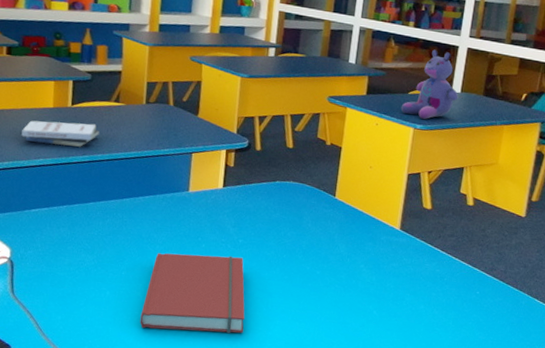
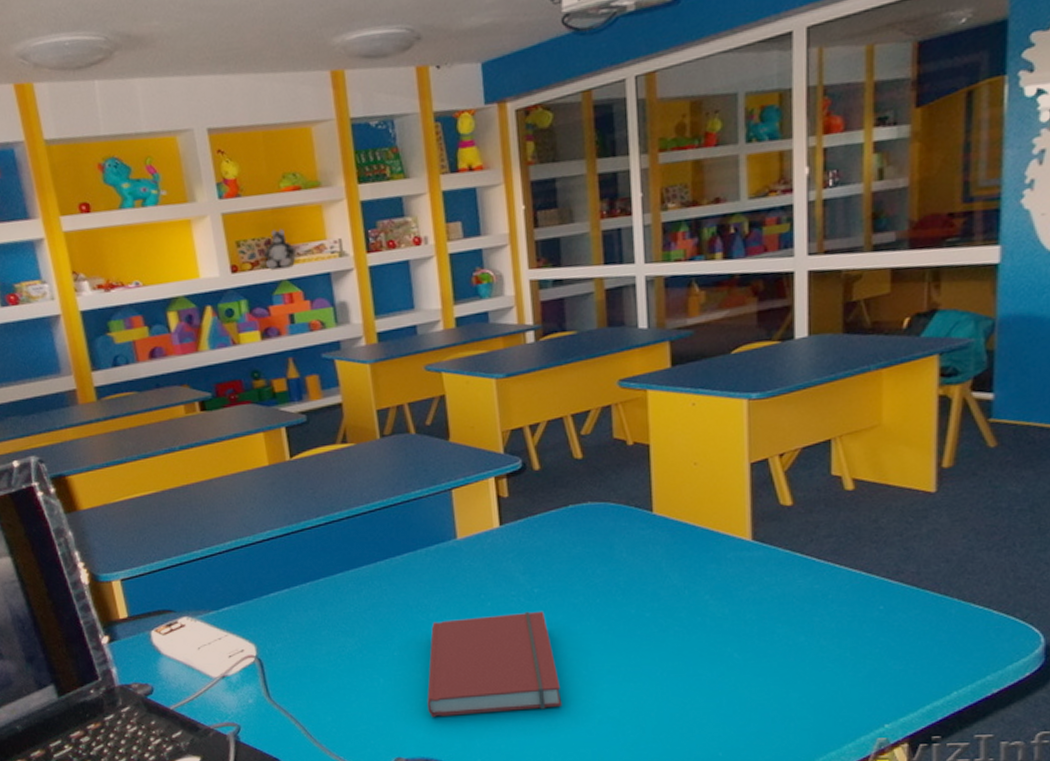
books: present [21,120,100,147] -> none [238,475,331,512]
toy: present [400,49,459,119] -> none [723,283,806,384]

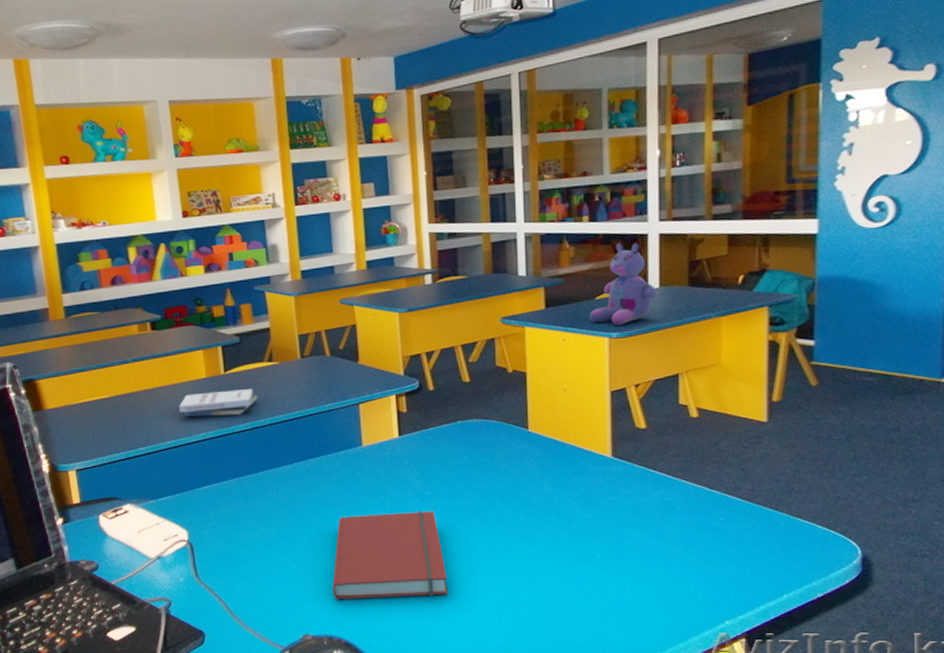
books: none [238,475,331,512] -> present [179,388,258,416]
plush toy: present [264,229,296,270] -> none [210,183,236,216]
toy: none [723,283,806,384] -> present [589,243,658,325]

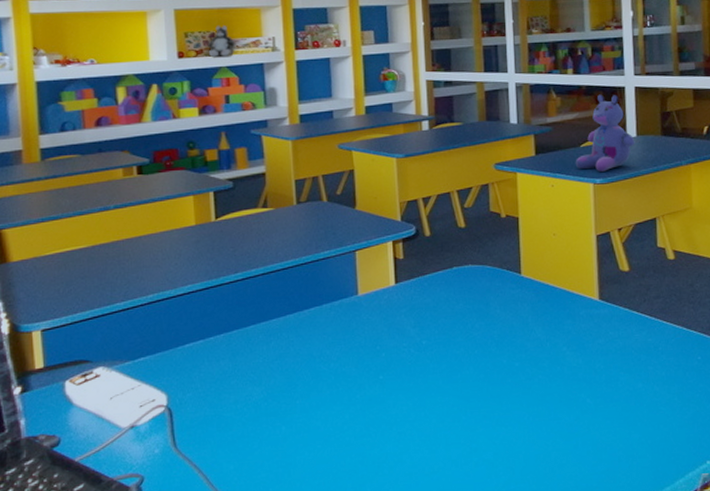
books: present [179,388,258,416] -> none [164,236,250,267]
plush toy: none [210,183,236,216] -> present [208,26,235,58]
book: present [332,510,449,600] -> none [324,361,444,464]

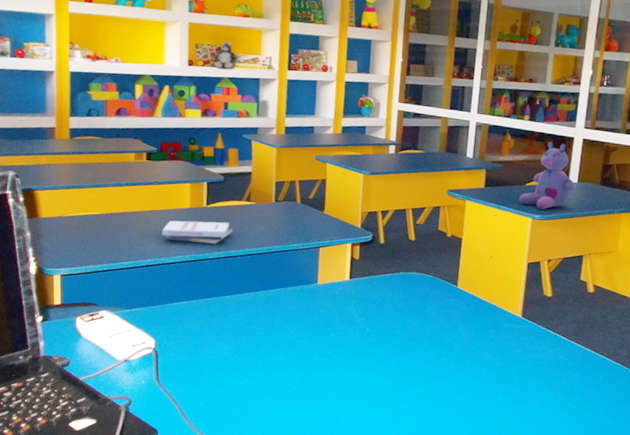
books: none [164,236,250,267] -> present [162,220,233,244]

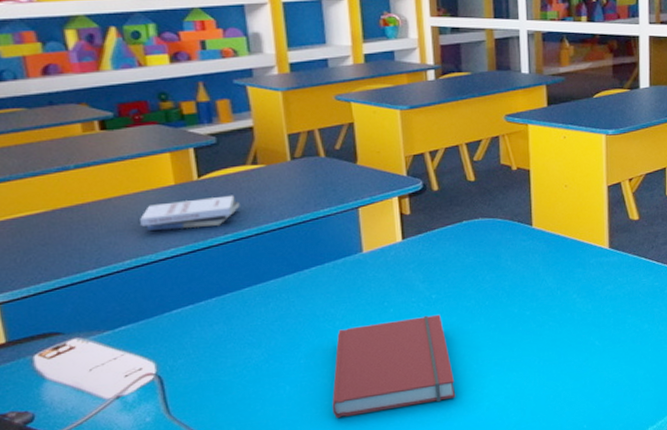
book: none [275,342,374,419] -> present [332,314,456,419]
toy: present [518,141,576,210] -> none [587,43,648,123]

